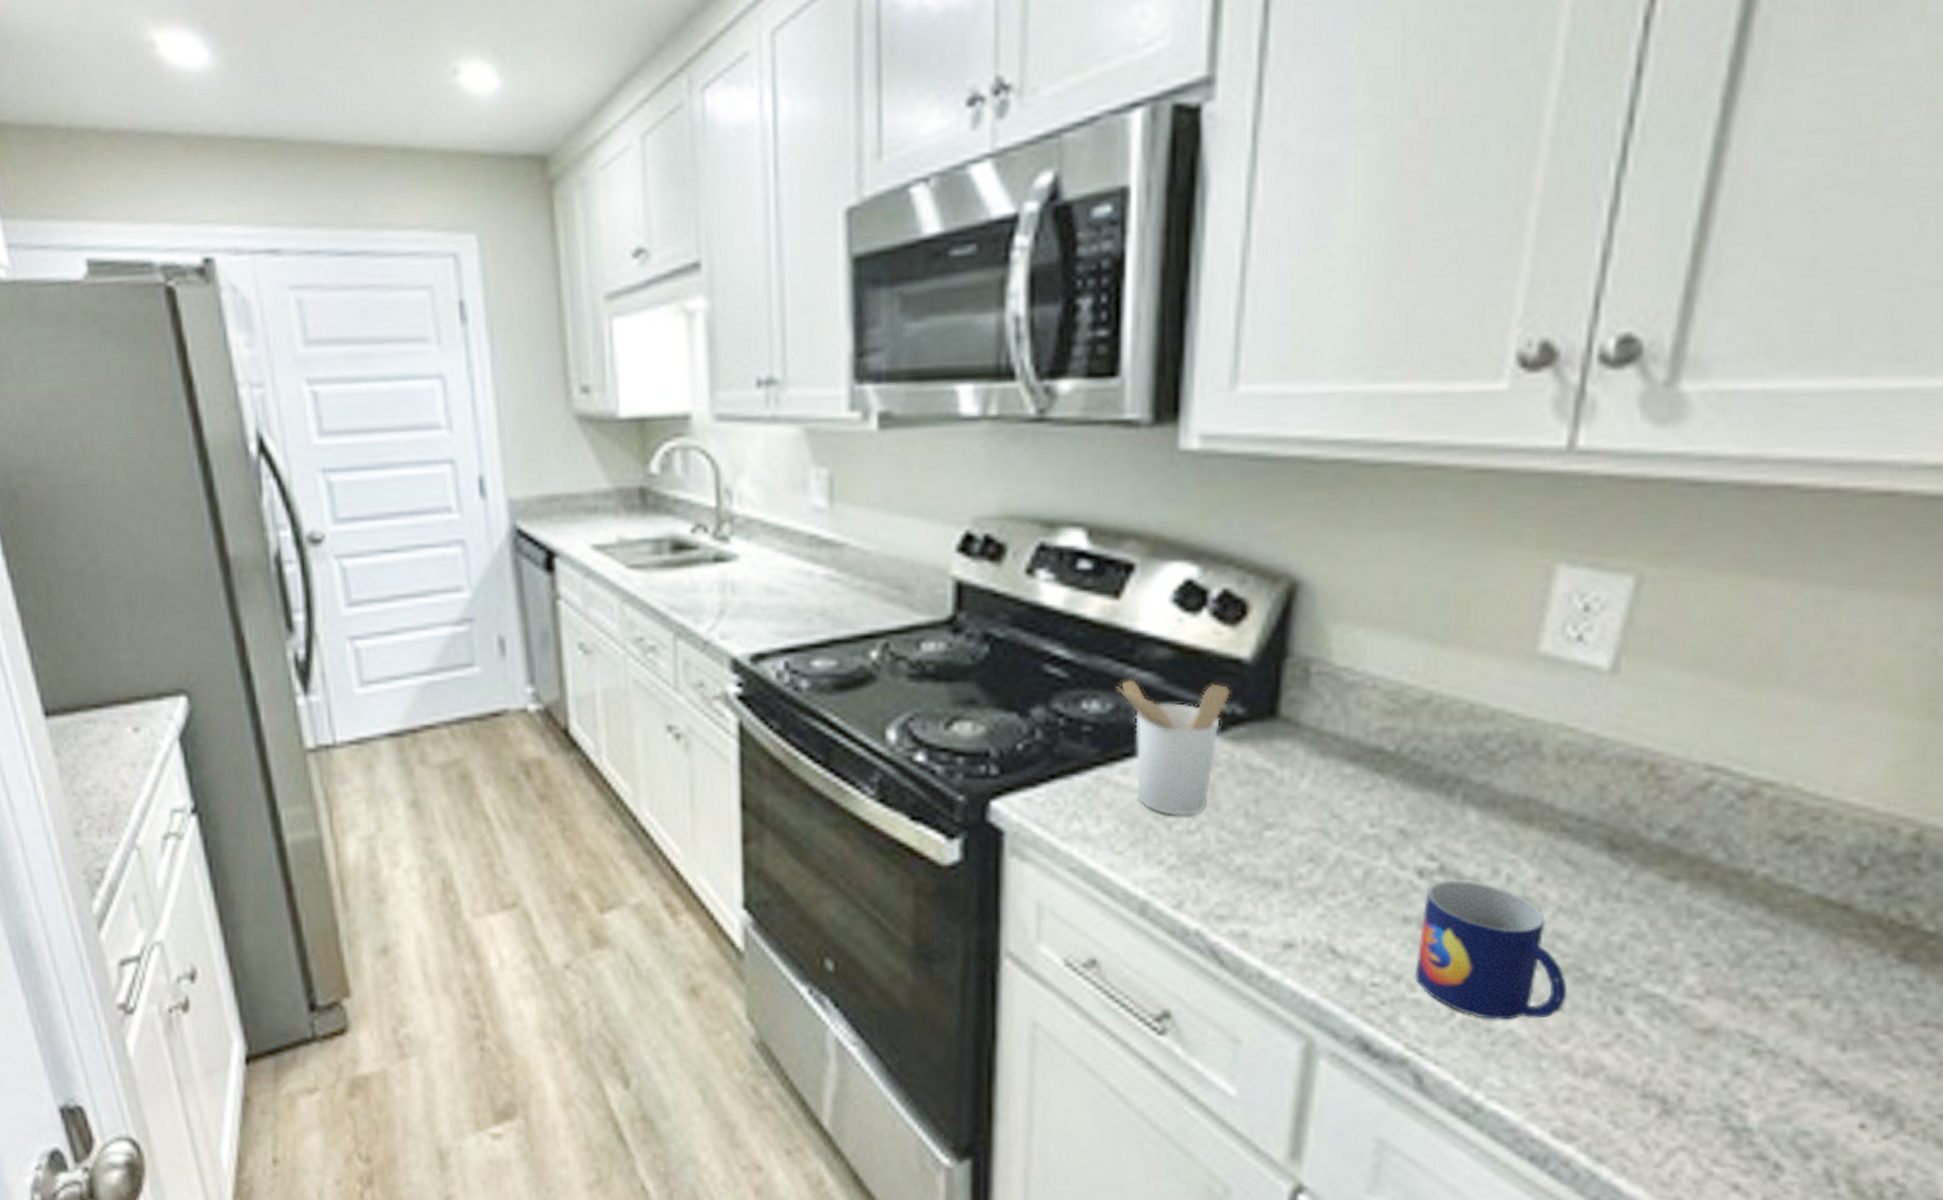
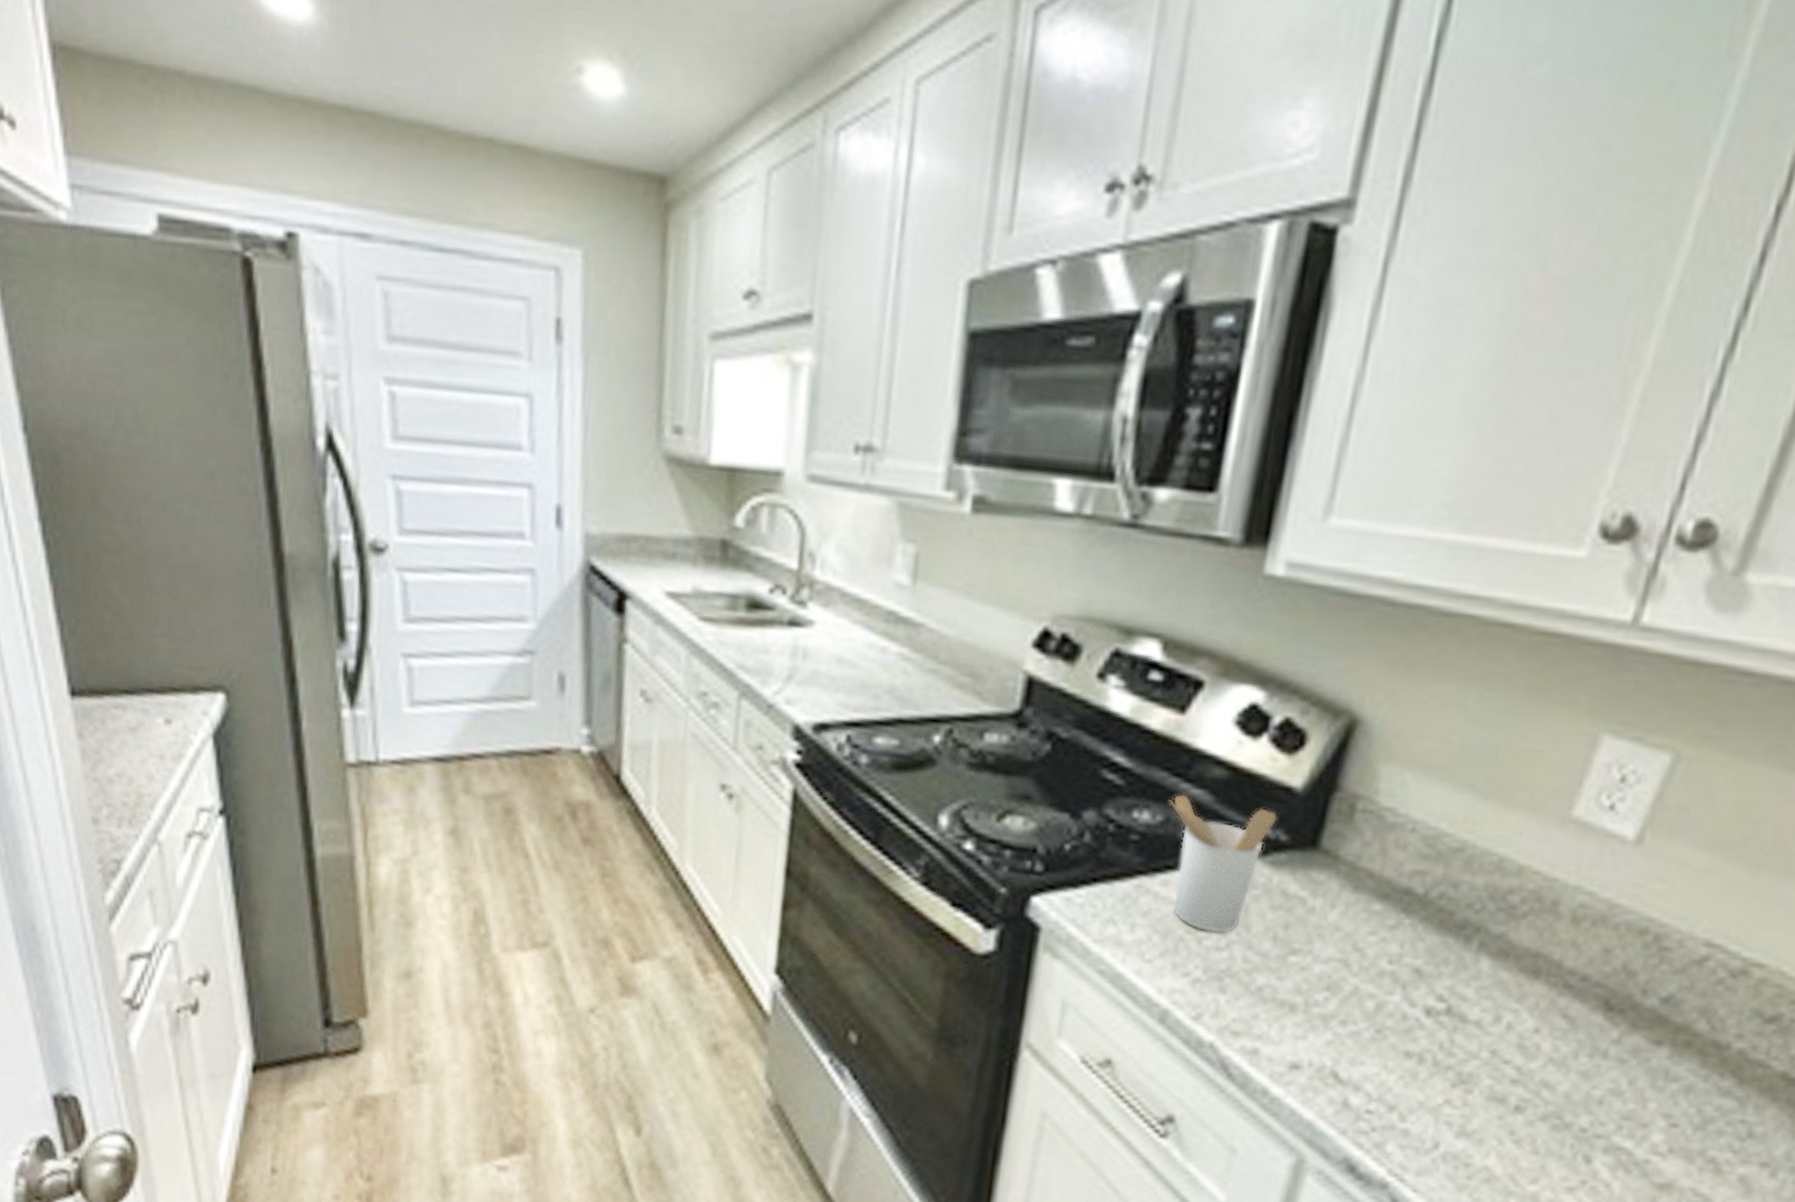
mug: present [1415,880,1568,1020] -> none [1407,1021,1545,1159]

